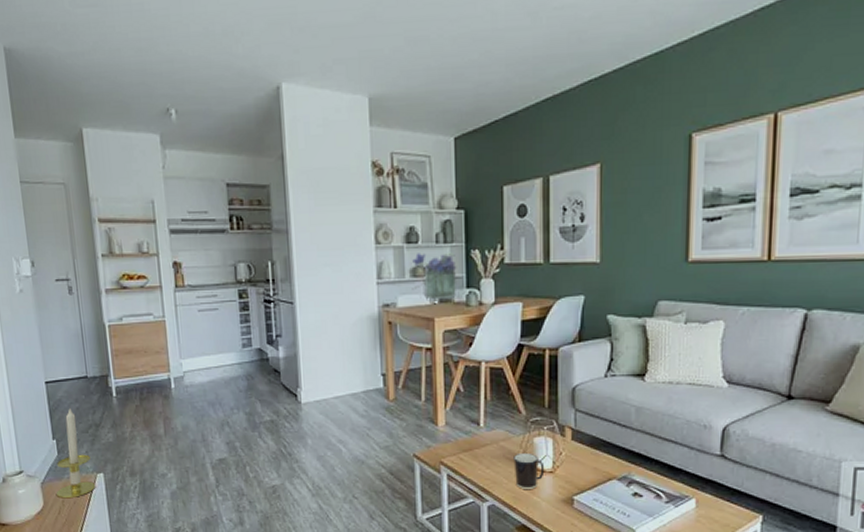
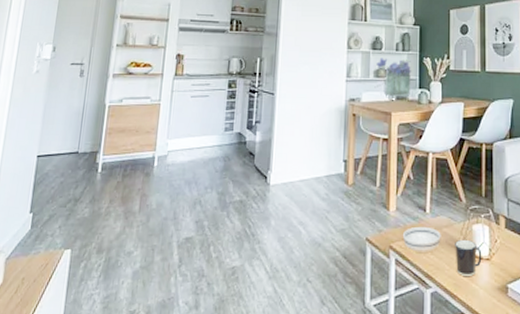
candle: present [55,407,96,499] -> none [17,181,62,276]
bowl: none [455,441,498,468] -> present [403,226,441,254]

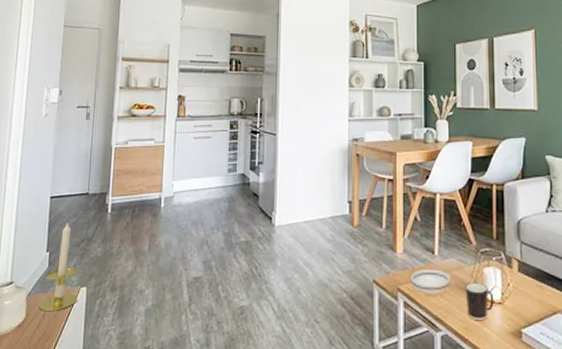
candle: none [17,181,62,276] -> present [38,221,78,312]
flower bouquet: present [374,58,412,100] -> none [378,96,417,139]

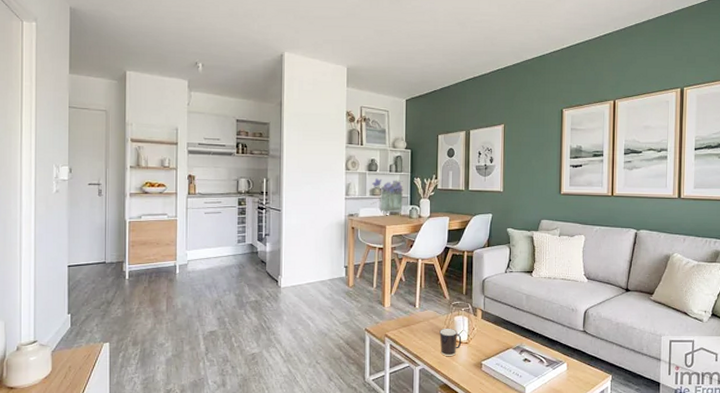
candle: present [38,221,78,312] -> none [64,287,101,365]
flower bouquet: none [378,96,417,139] -> present [370,178,404,215]
bowl: present [411,269,451,297] -> none [396,318,428,340]

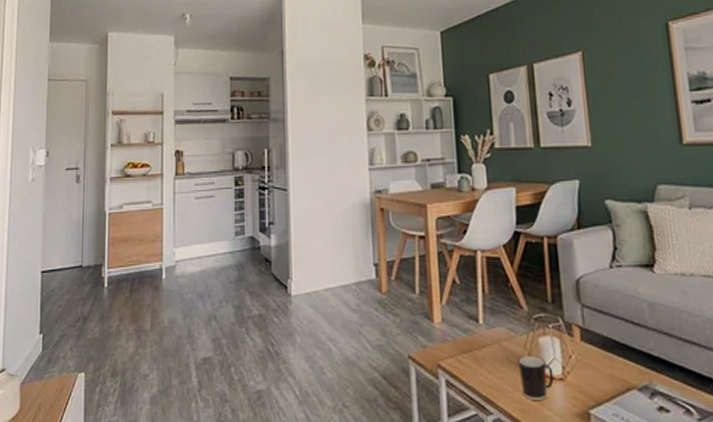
flower bouquet: present [370,178,404,215] -> none [403,137,448,189]

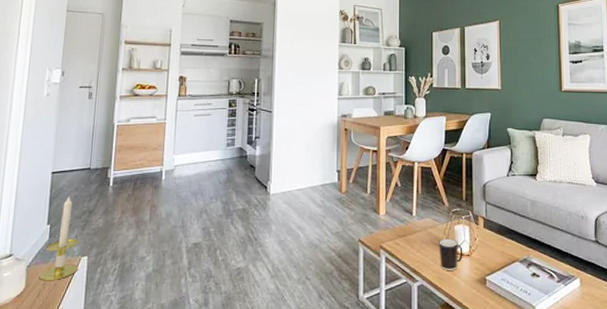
candle: none [33,298,75,402] -> present [38,195,79,281]

